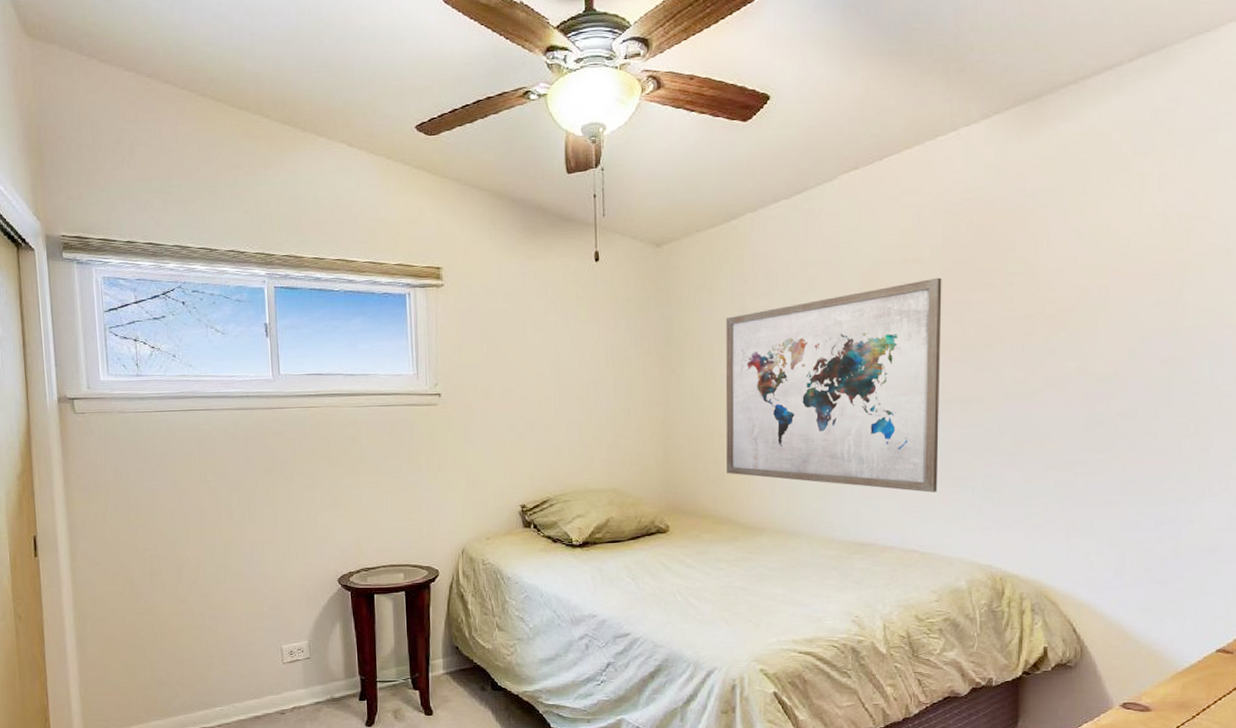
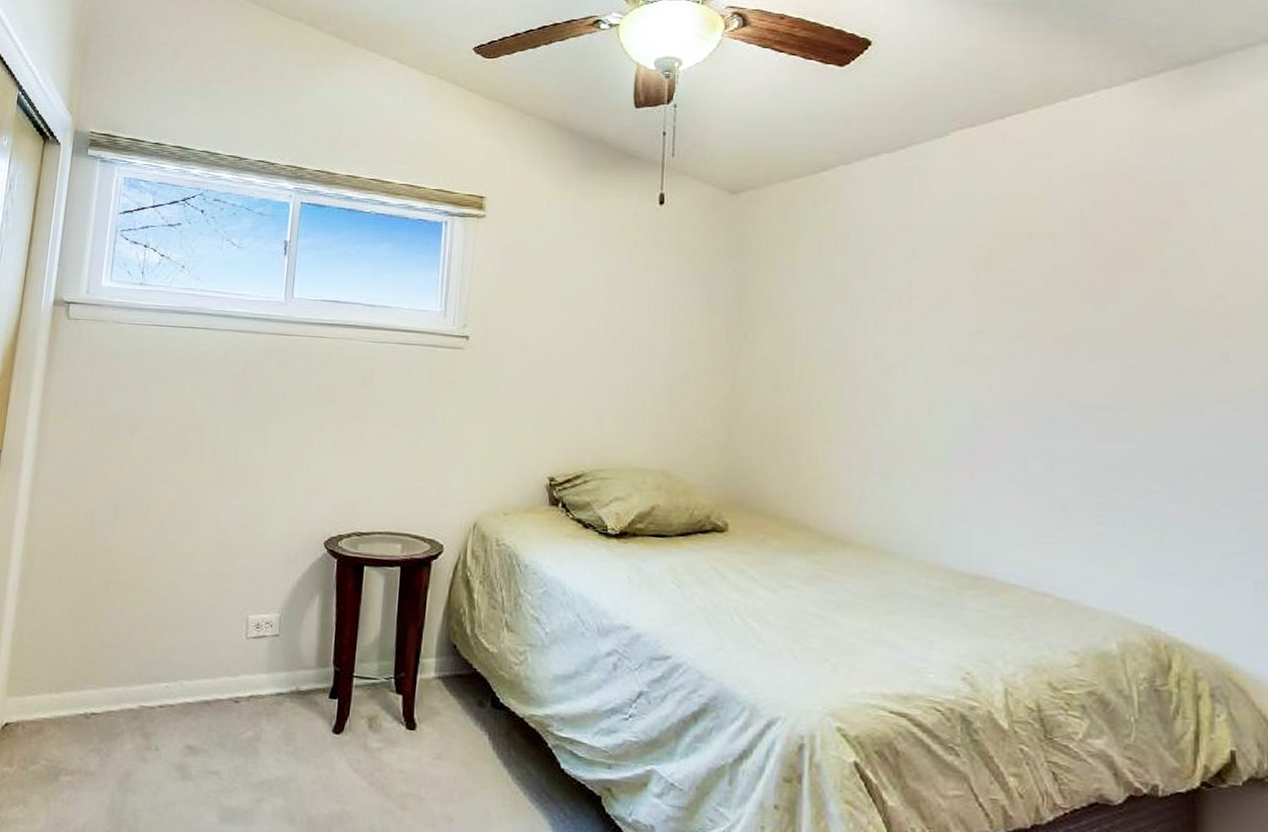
wall art: present [725,277,942,493] -> none [804,256,1080,521]

